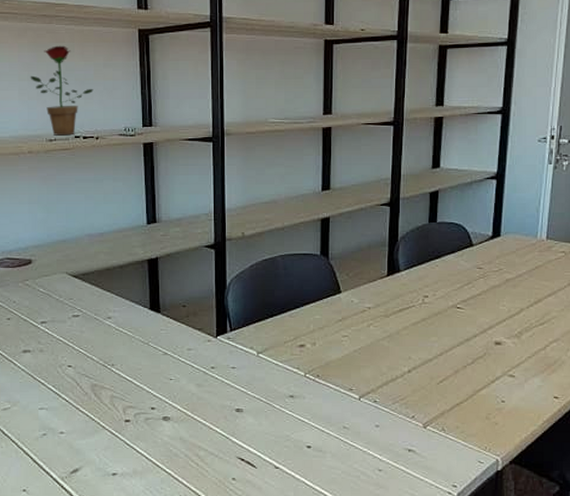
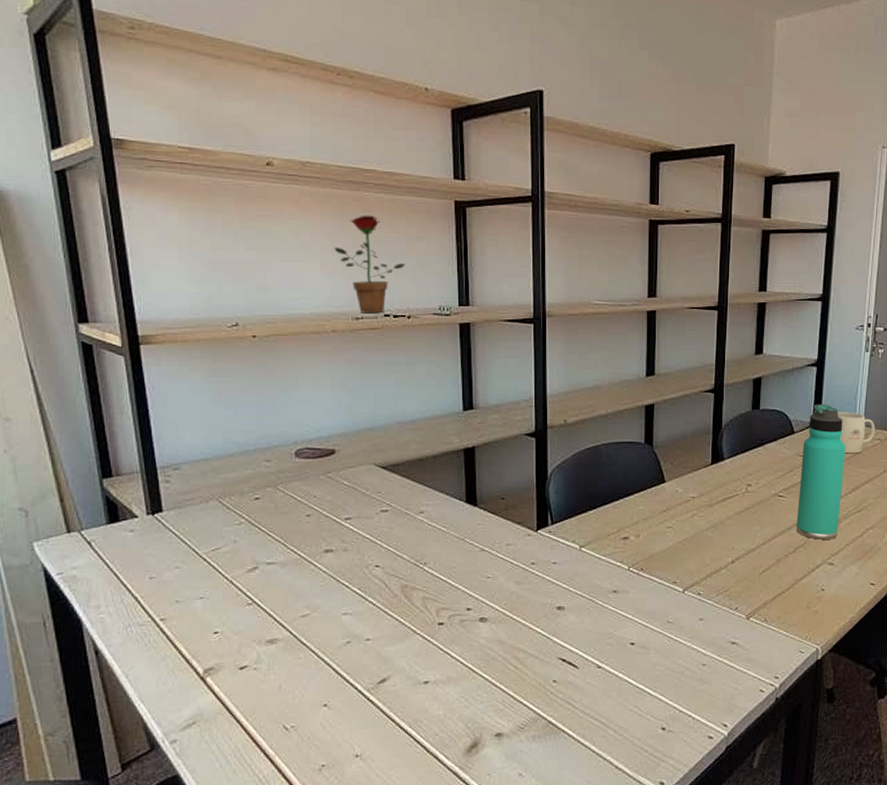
thermos bottle: none [475,216,528,352] -> present [796,404,846,540]
mug: none [518,225,560,267] -> present [837,412,876,454]

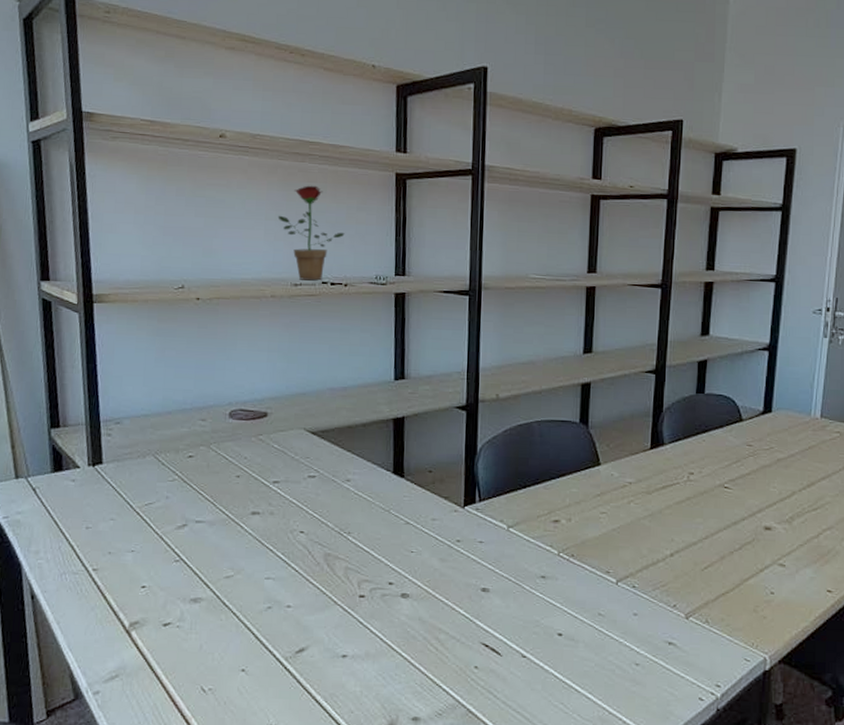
thermos bottle: present [796,404,846,540] -> none [743,390,801,538]
mug: present [837,412,876,454] -> none [791,401,835,447]

